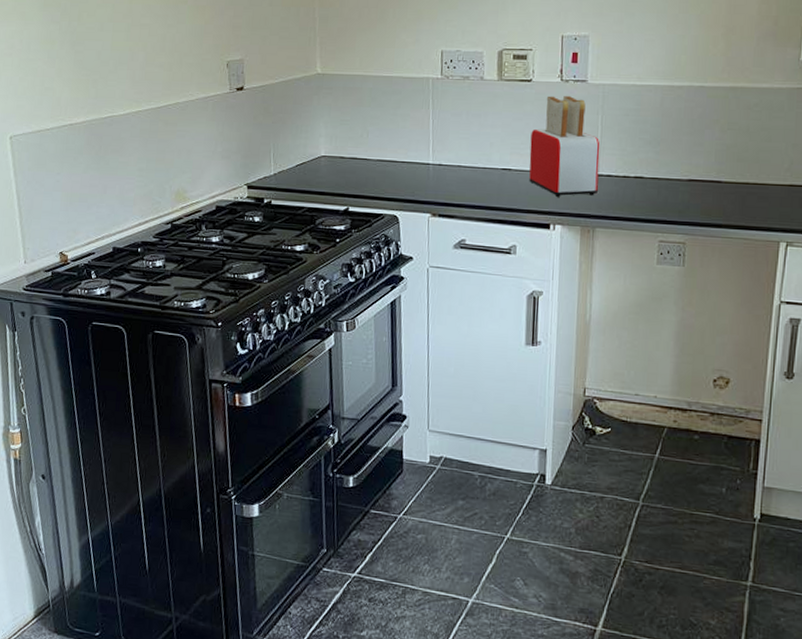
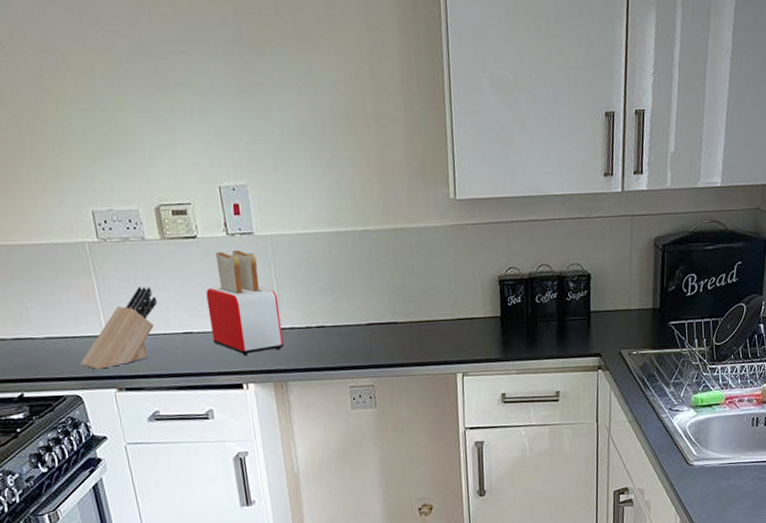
knife block: none [404,122,484,194] -> present [80,286,158,370]

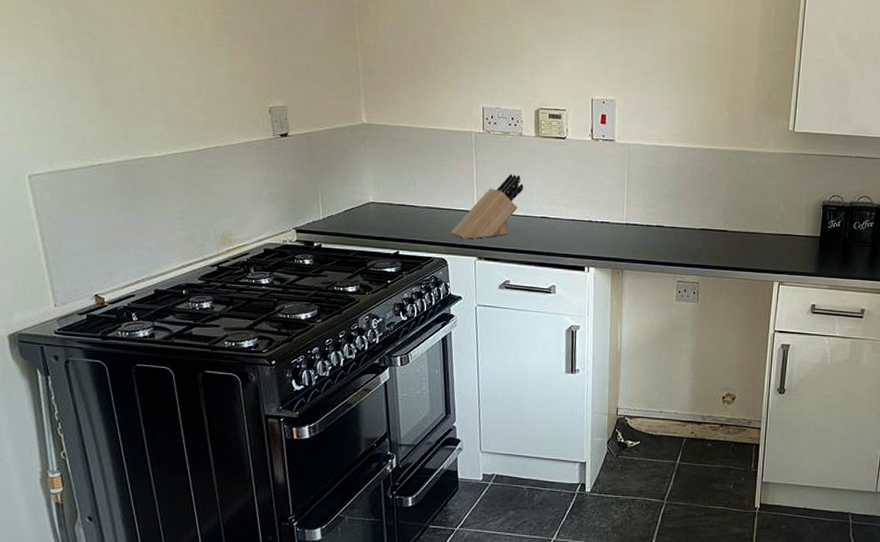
toaster: present [206,250,284,355] -> none [565,152,627,243]

